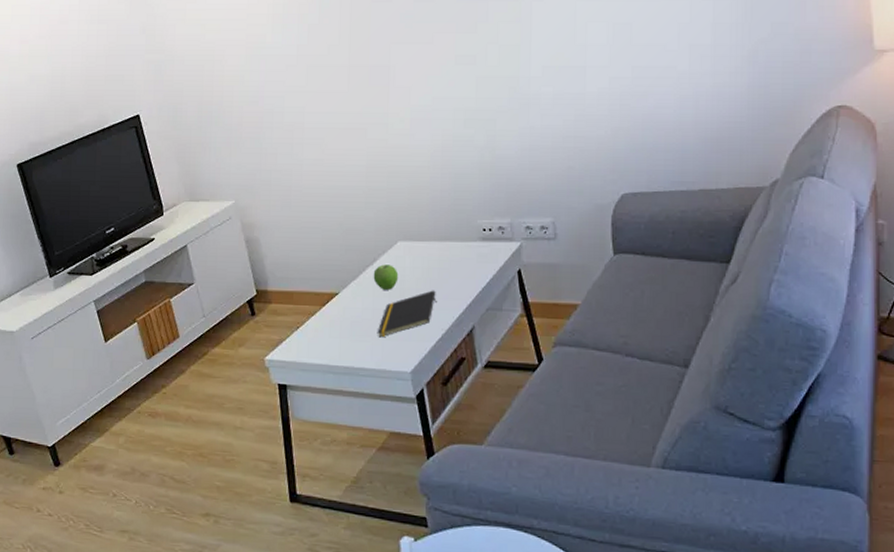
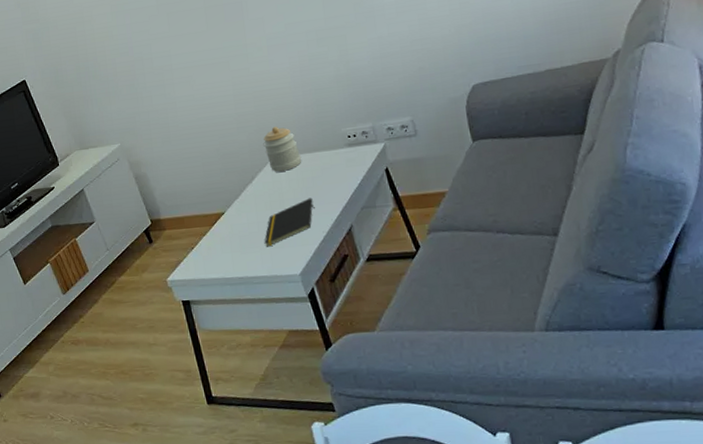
fruit: present [373,264,399,290] -> none [253,180,277,204]
jar: none [391,206,430,257] -> present [263,126,302,172]

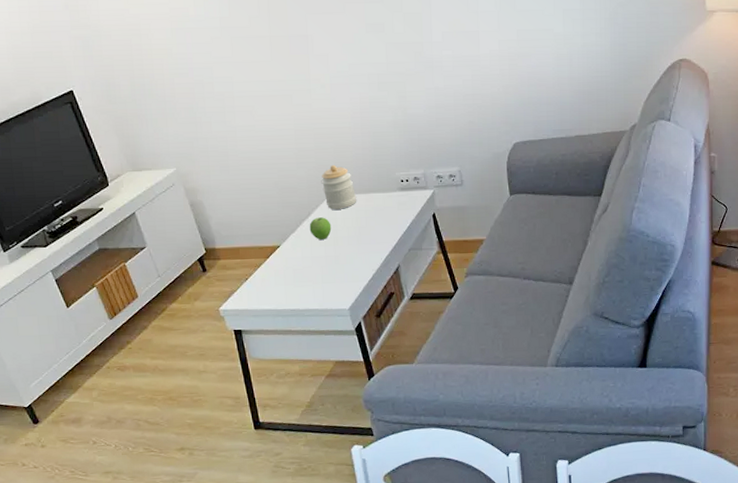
fruit: none [253,180,277,204] -> present [309,217,332,240]
notepad: present [264,198,315,247] -> none [317,237,367,282]

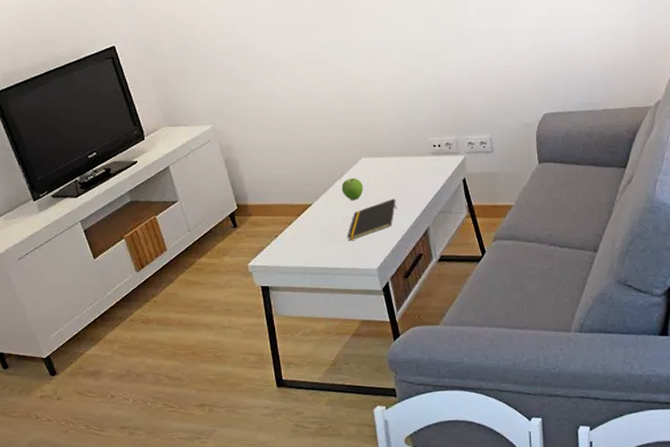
notepad: none [317,237,367,282] -> present [347,198,397,241]
jar: present [321,164,357,210] -> none [355,127,390,171]

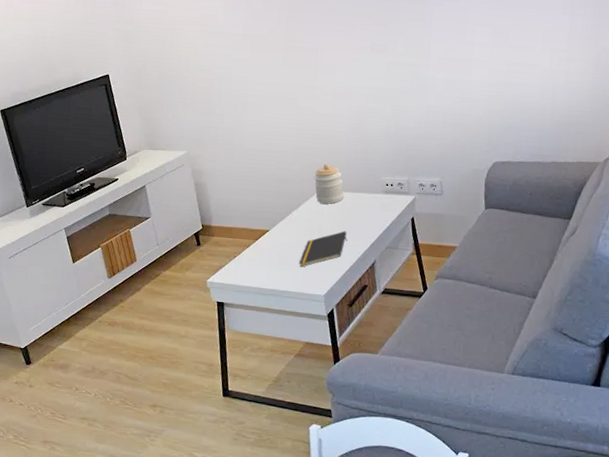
fruit: present [341,178,364,200] -> none [297,209,318,229]
jar: none [355,127,390,171] -> present [313,163,344,204]

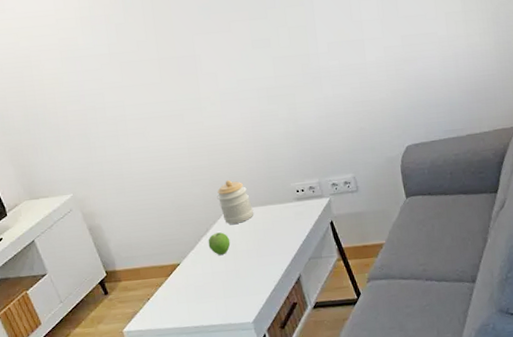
fruit: none [297,209,318,229] -> present [208,232,231,255]
notepad: present [298,231,348,267] -> none [218,249,267,297]

